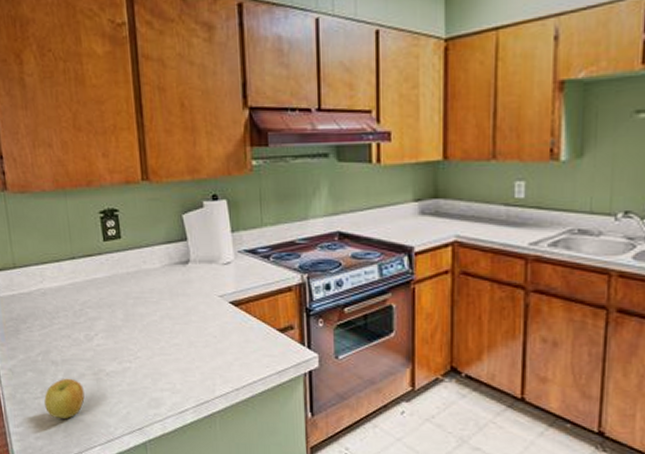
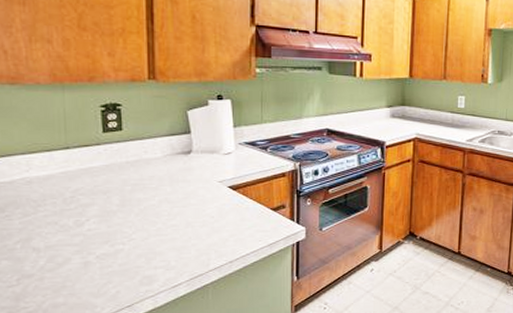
apple: present [44,378,85,419] -> none [20,263,69,304]

